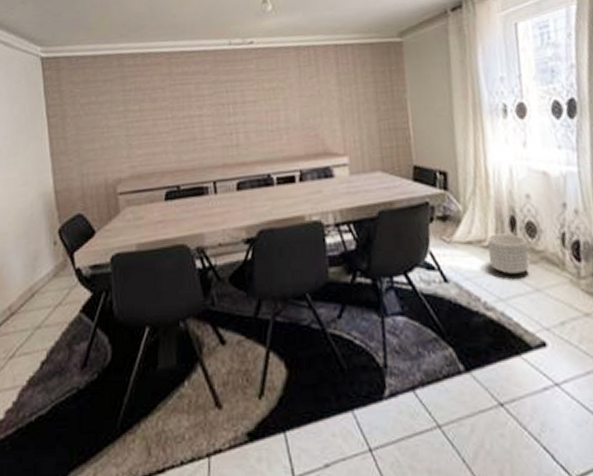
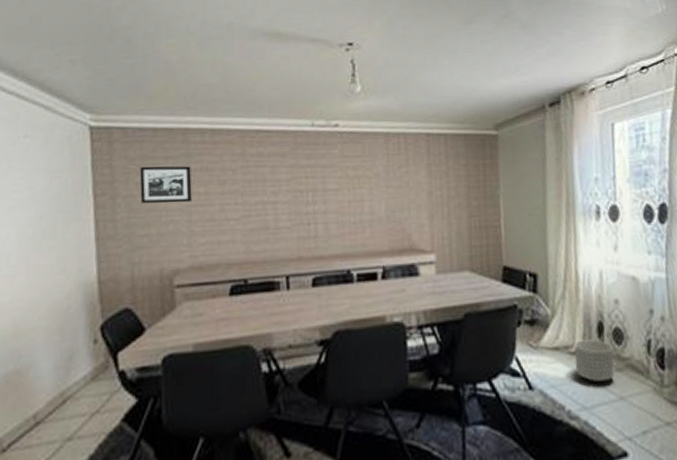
picture frame: none [84,87,128,122] -> present [139,166,192,204]

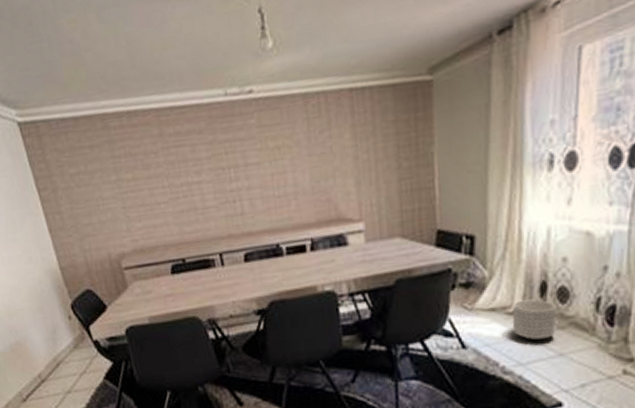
picture frame: present [139,166,192,204] -> none [71,153,123,194]

